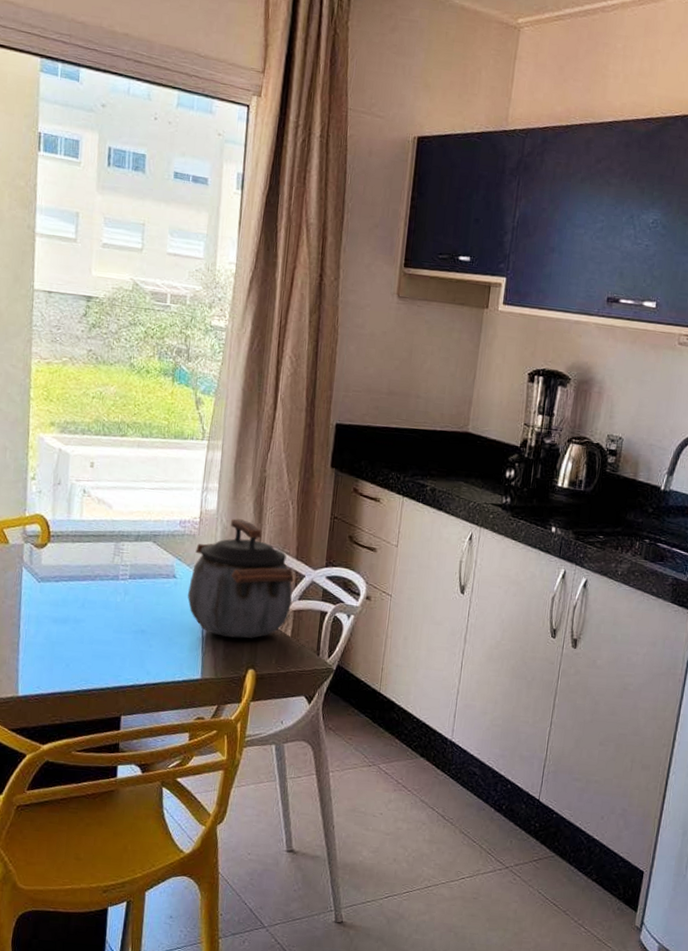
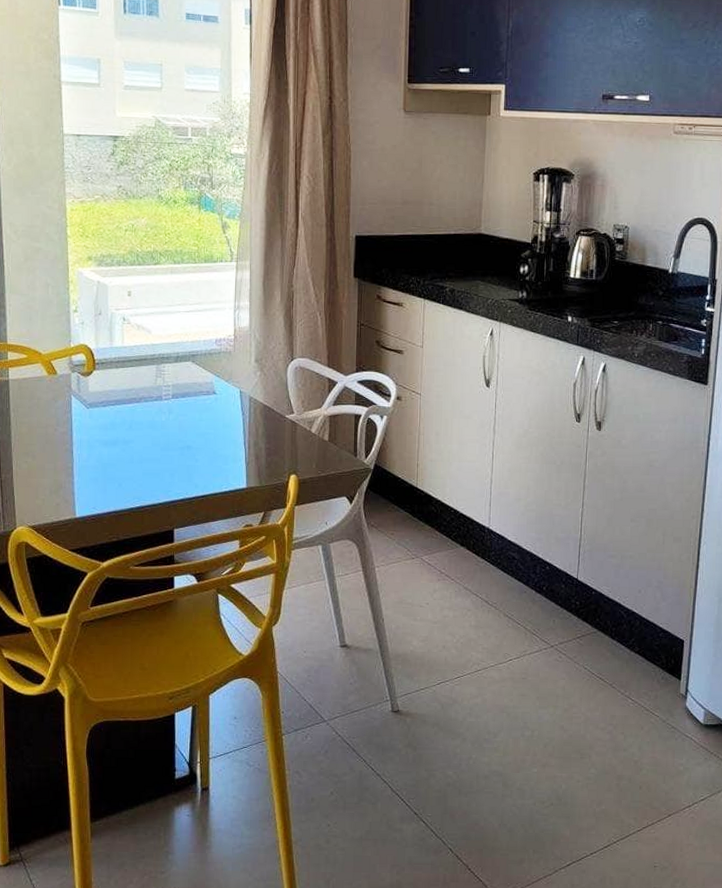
kettle: present [188,518,294,638] -> none [228,333,327,446]

